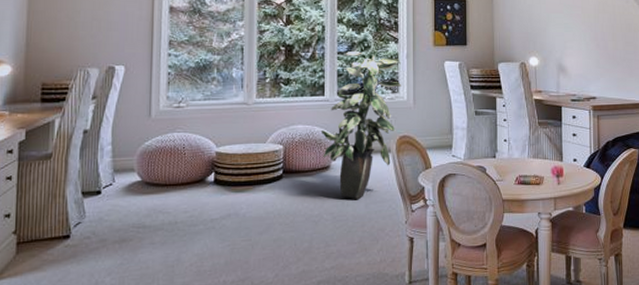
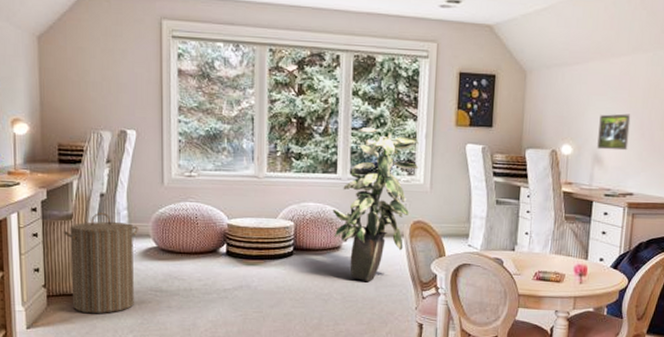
laundry hamper: none [40,149,122,259] -> present [63,212,138,314]
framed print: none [560,28,587,60] -> present [597,113,631,151]

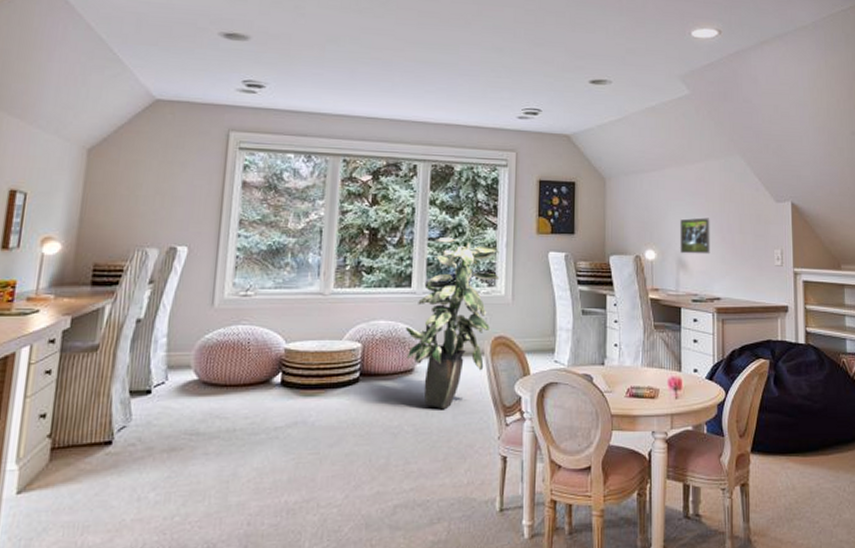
laundry hamper: present [63,212,138,314] -> none [83,340,178,469]

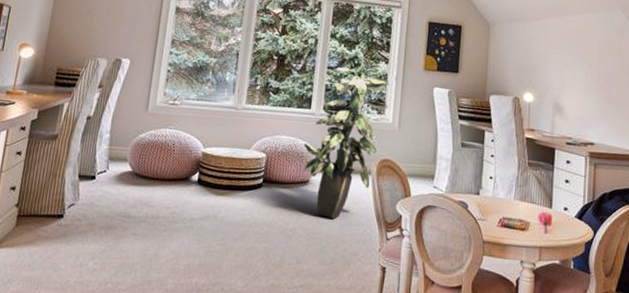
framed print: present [680,217,710,254] -> none [557,66,588,101]

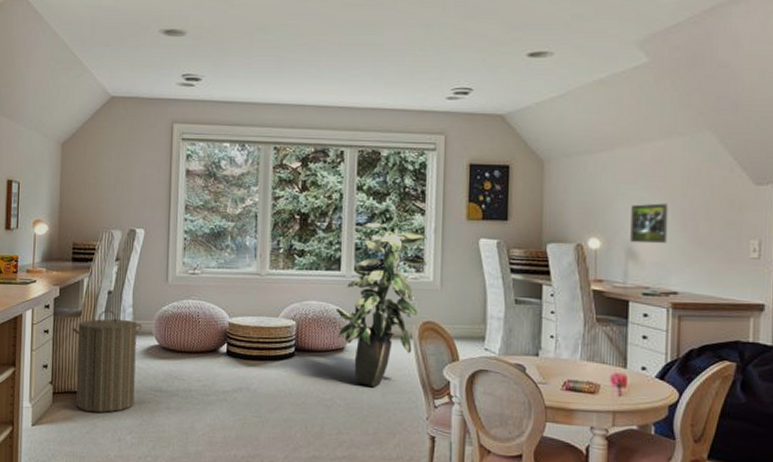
laundry hamper: none [41,134,118,237] -> present [72,309,142,413]
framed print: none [557,66,588,101] -> present [630,203,669,244]

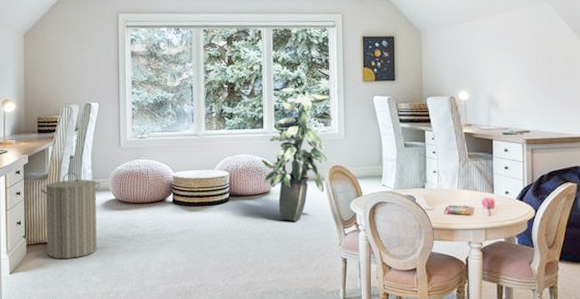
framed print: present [630,203,669,244] -> none [491,61,520,94]

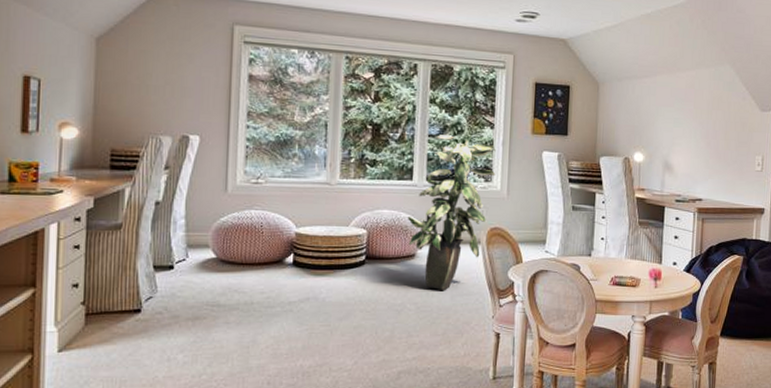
laundry hamper: present [40,171,100,259] -> none [110,221,196,333]

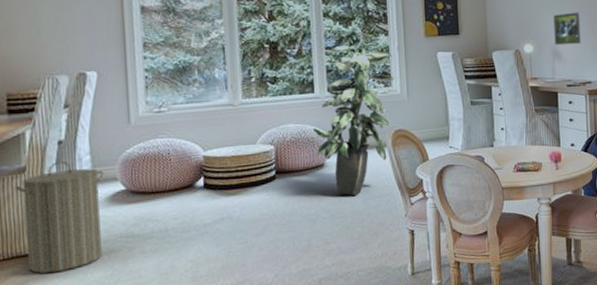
laundry hamper: none [110,221,196,333] -> present [15,160,104,274]
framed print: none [667,123,697,159] -> present [553,12,581,46]

